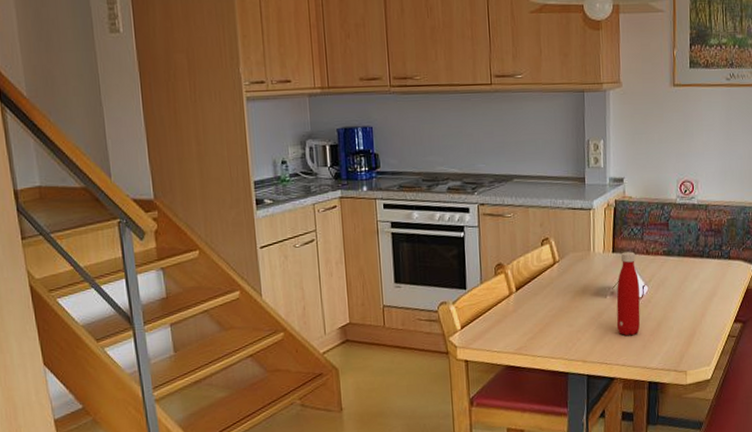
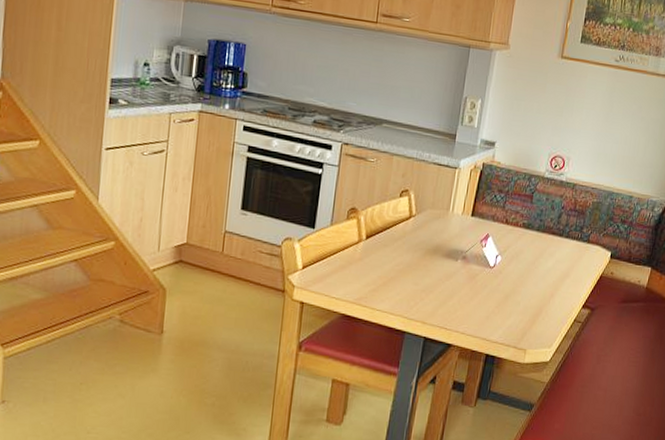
bottle: present [616,251,641,336] -> none [462,217,494,305]

